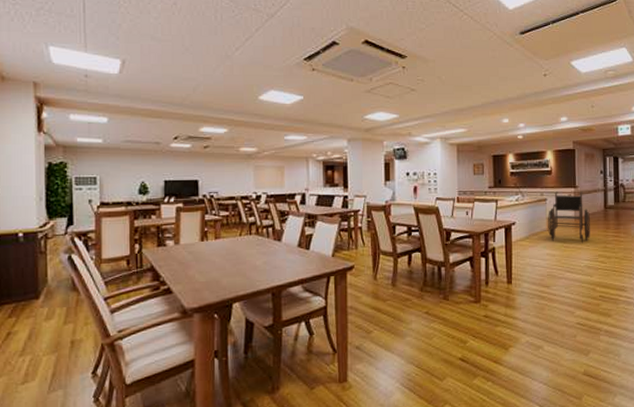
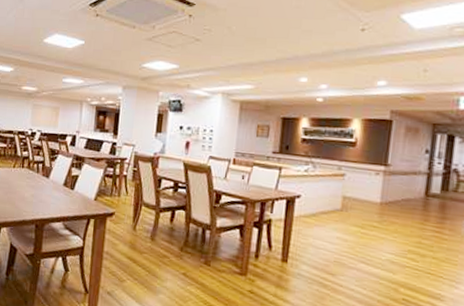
wheelchair: present [548,191,590,244] -> none [342,167,403,233]

